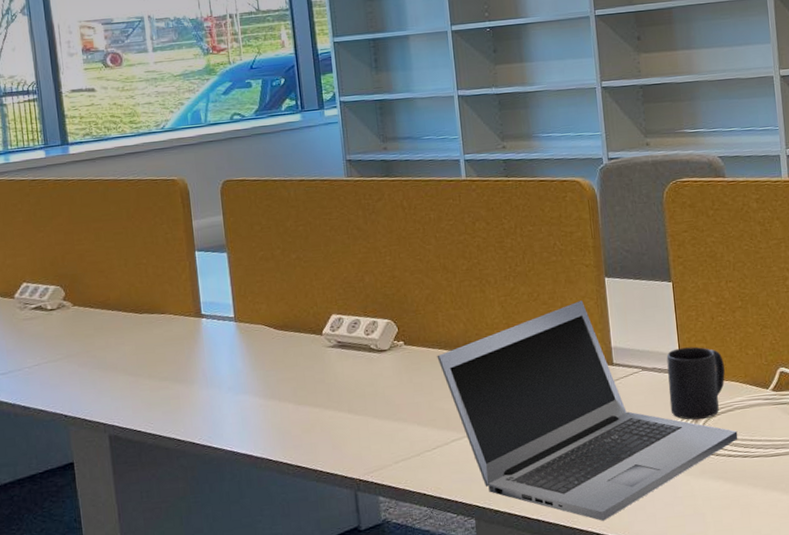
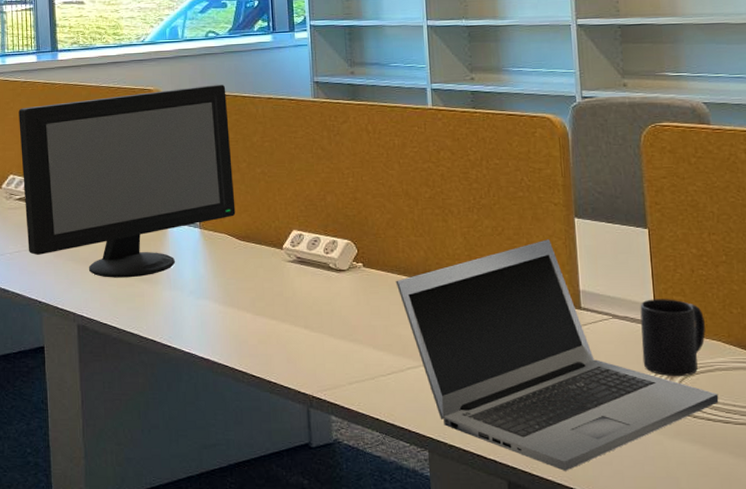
computer monitor: none [28,169,272,383] -> present [18,84,236,278]

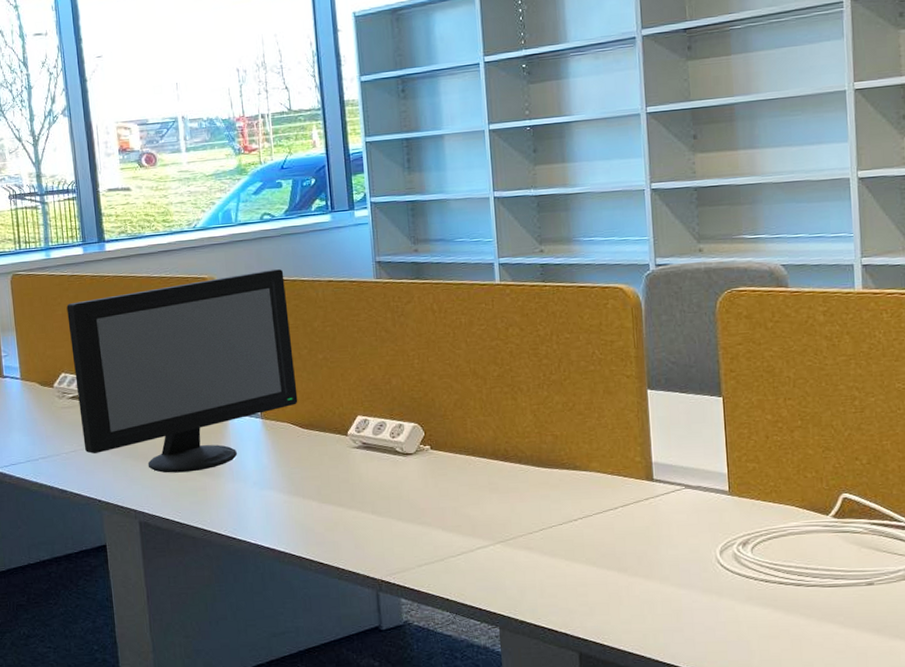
laptop: present [395,239,719,471] -> none [464,412,791,640]
mug: present [640,299,706,376] -> none [713,466,779,543]

